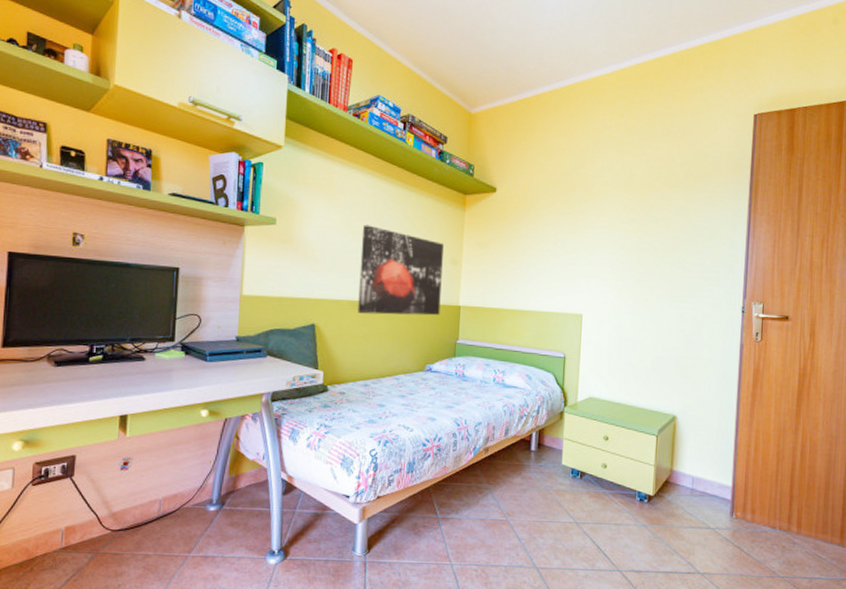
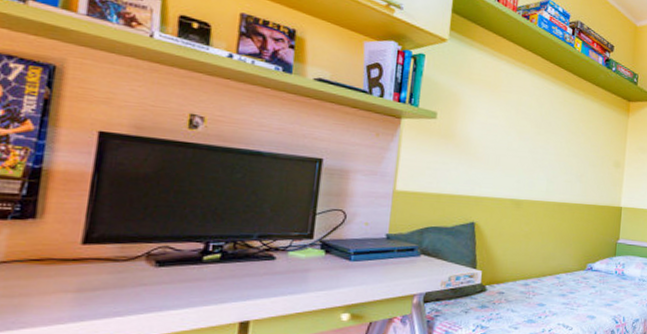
wall art: present [358,225,444,316] -> none [520,124,608,216]

